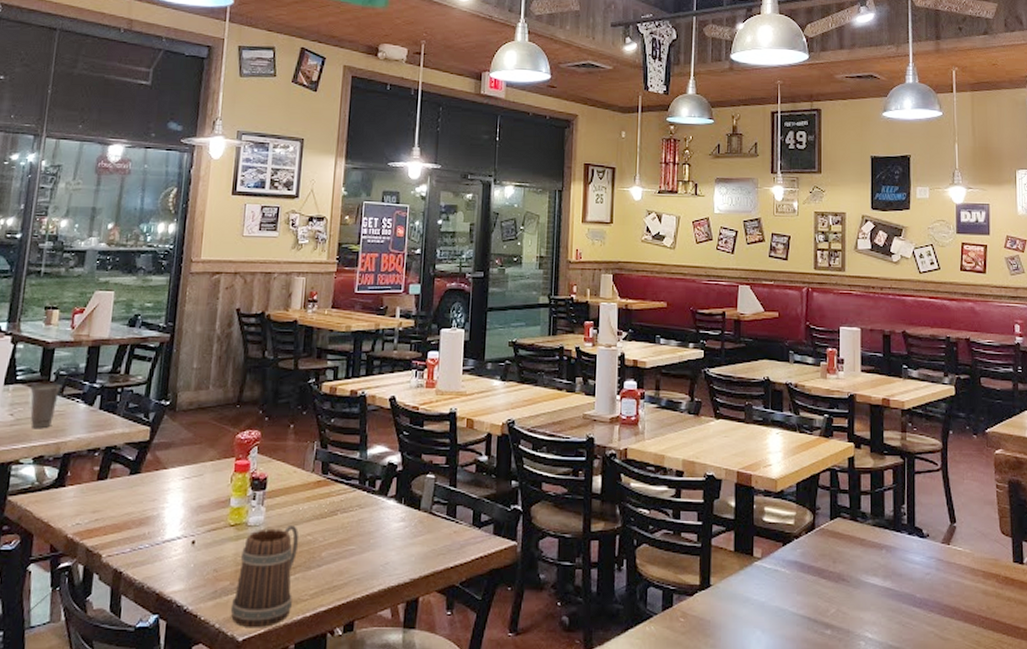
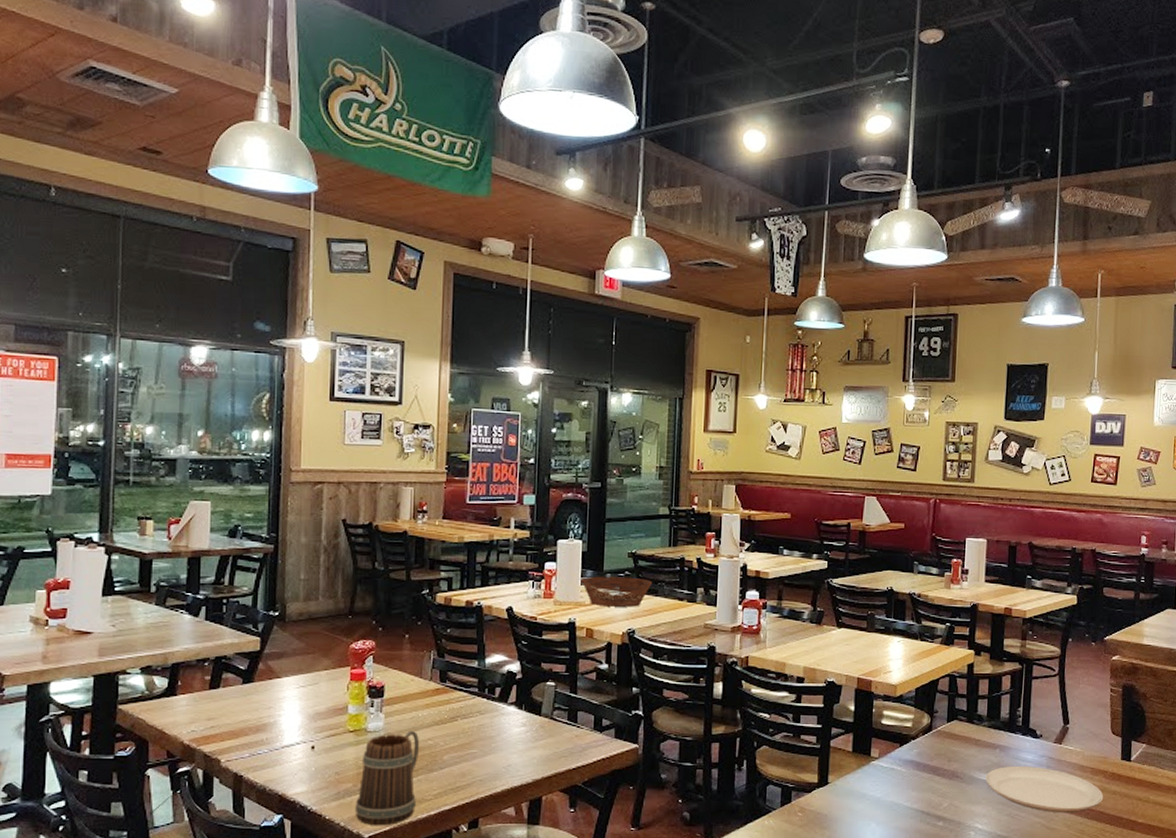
cup: present [28,384,63,429] -> none [129,595,164,640]
basket: none [462,365,533,397] -> present [581,576,653,607]
plate: none [873,569,998,622] -> present [986,766,1104,813]

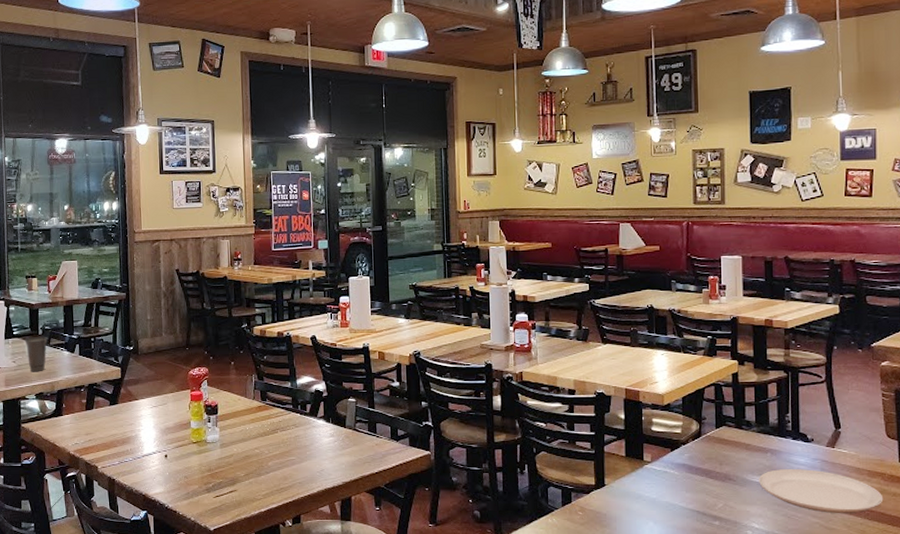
cup: none [129,595,164,640] -> present [23,337,49,372]
beer mug: present [354,731,420,826] -> none [201,442,249,521]
basket: present [581,576,653,607] -> none [371,306,433,333]

